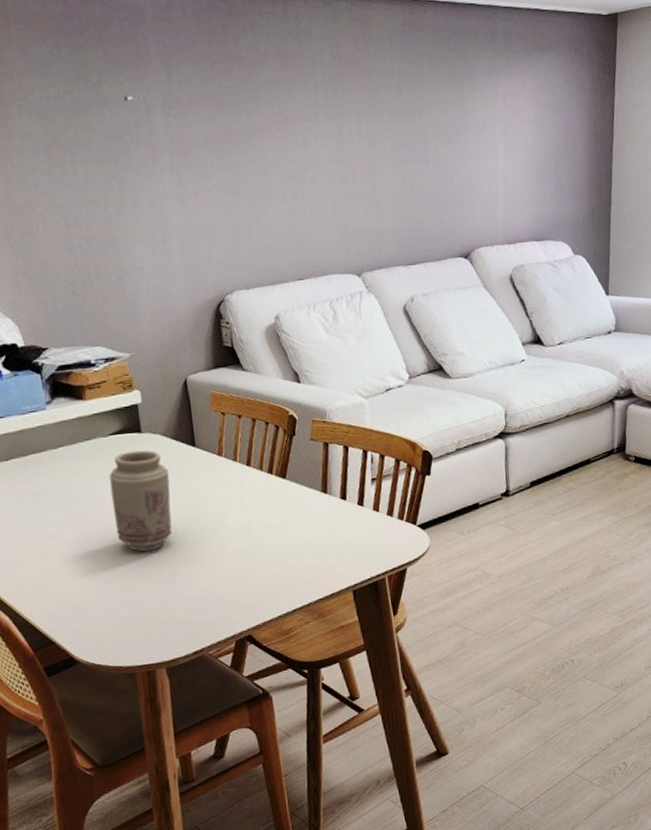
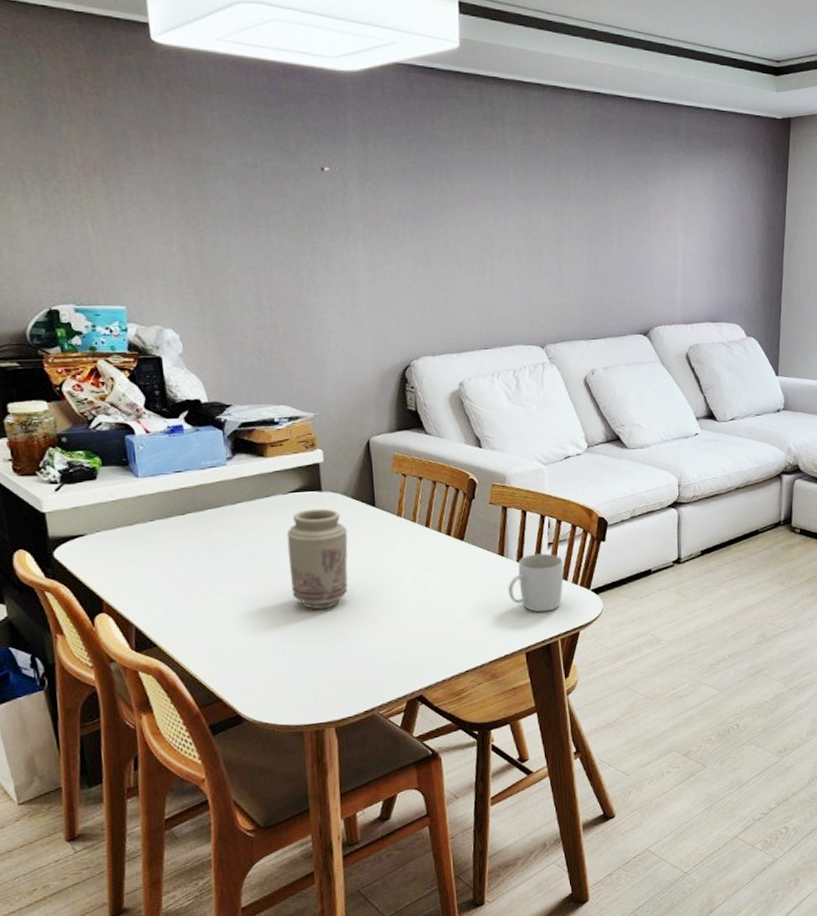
mug: none [332,489,389,550] -> present [508,553,564,613]

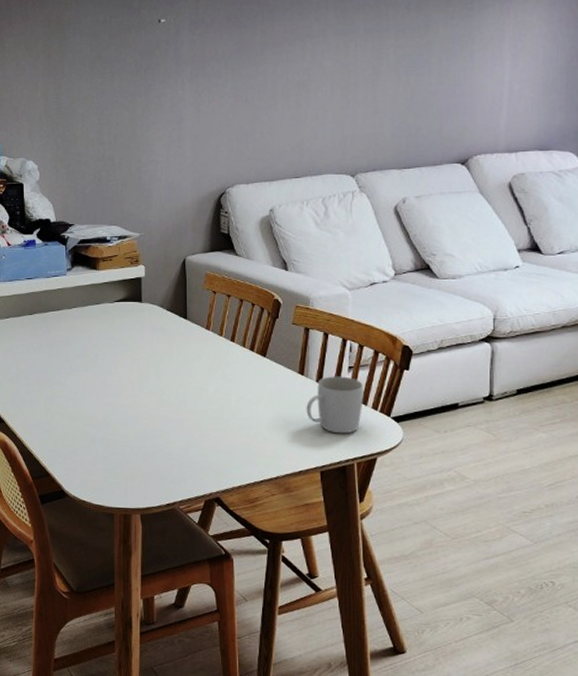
vase: present [286,508,348,610] -> none [110,317,162,407]

